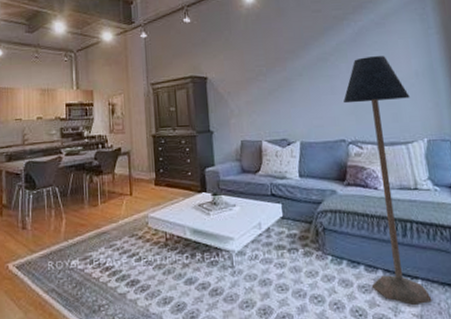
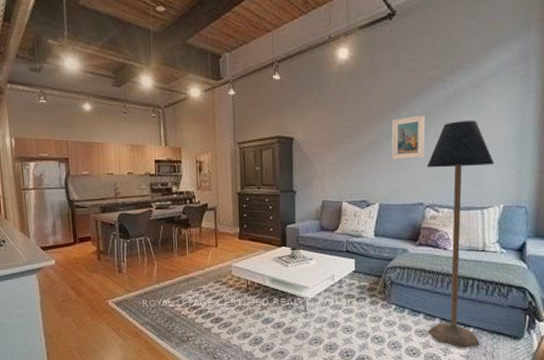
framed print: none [303,51,340,97] -> present [392,115,425,160]

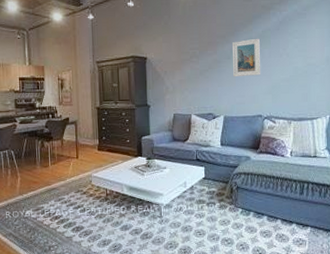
floor lamp: present [427,121,494,348] -> none [264,43,319,247]

